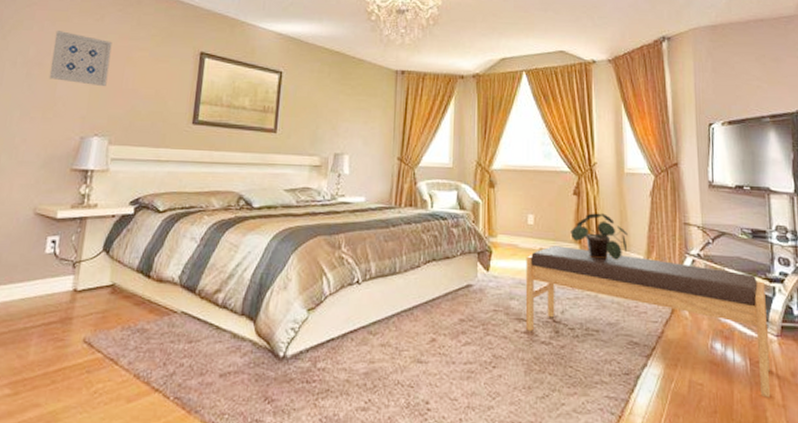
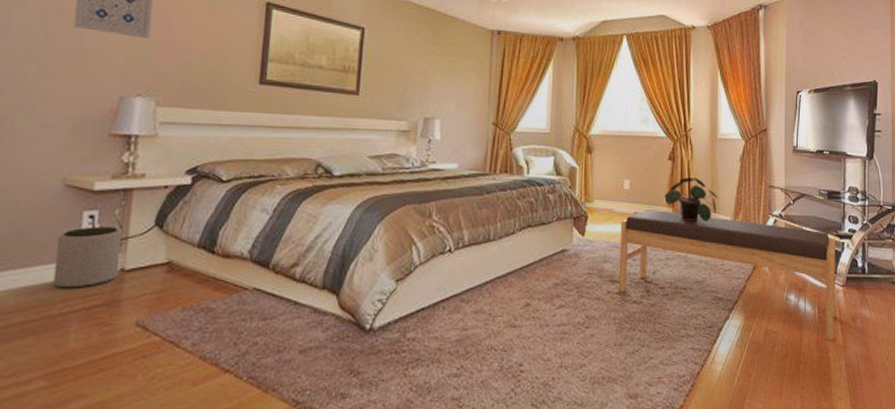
plant pot: none [20,250,77,306] -> present [52,226,123,288]

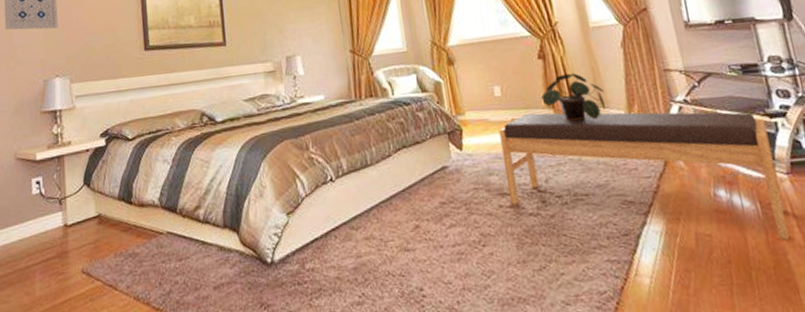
plant pot: present [52,226,123,288] -> none [17,189,64,245]

